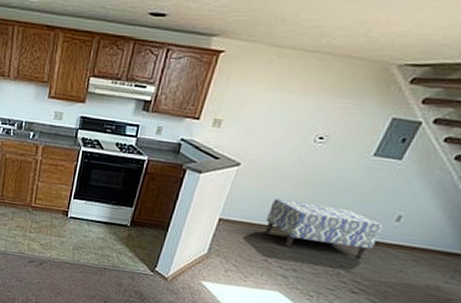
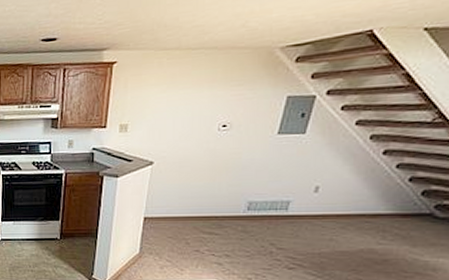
bench: present [265,199,384,258] -> none [189,188,304,234]

